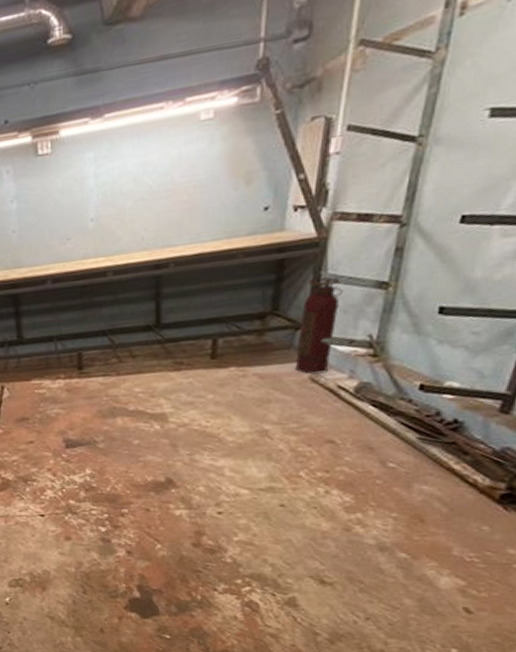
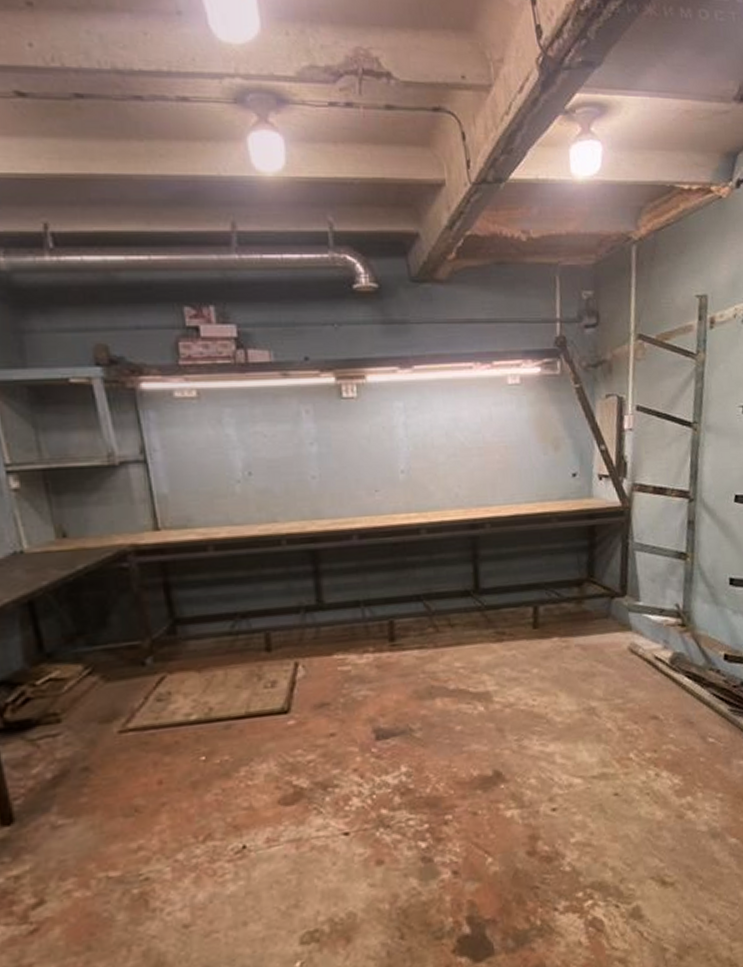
fire extinguisher: present [295,277,344,375] -> none [614,545,650,645]

